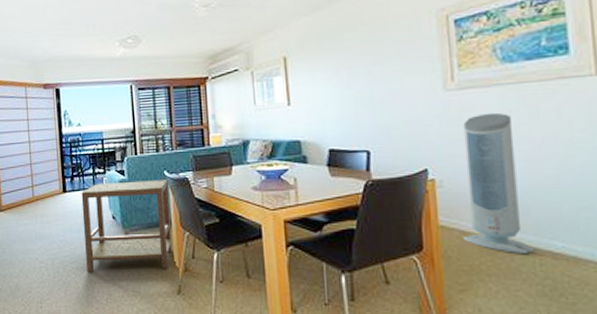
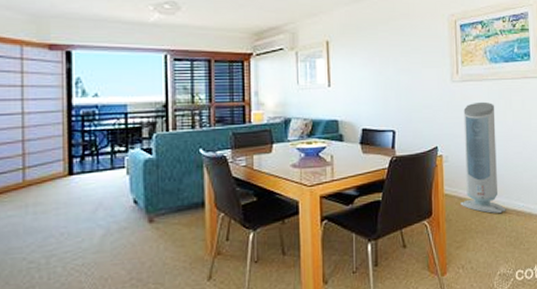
side table: present [81,180,172,272] -> none [93,158,204,268]

